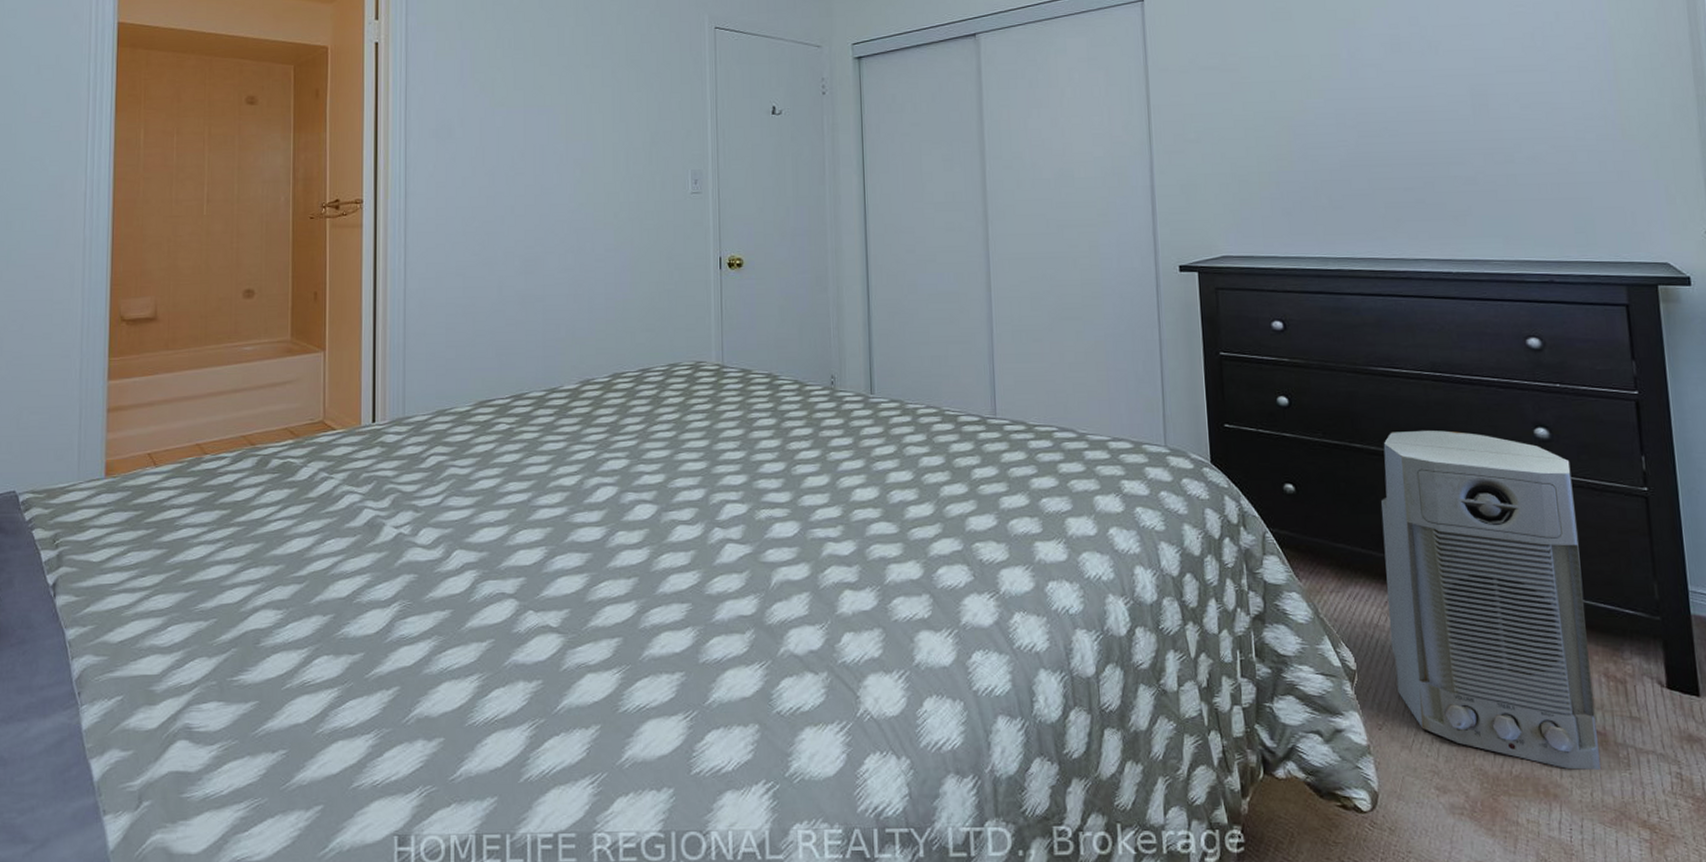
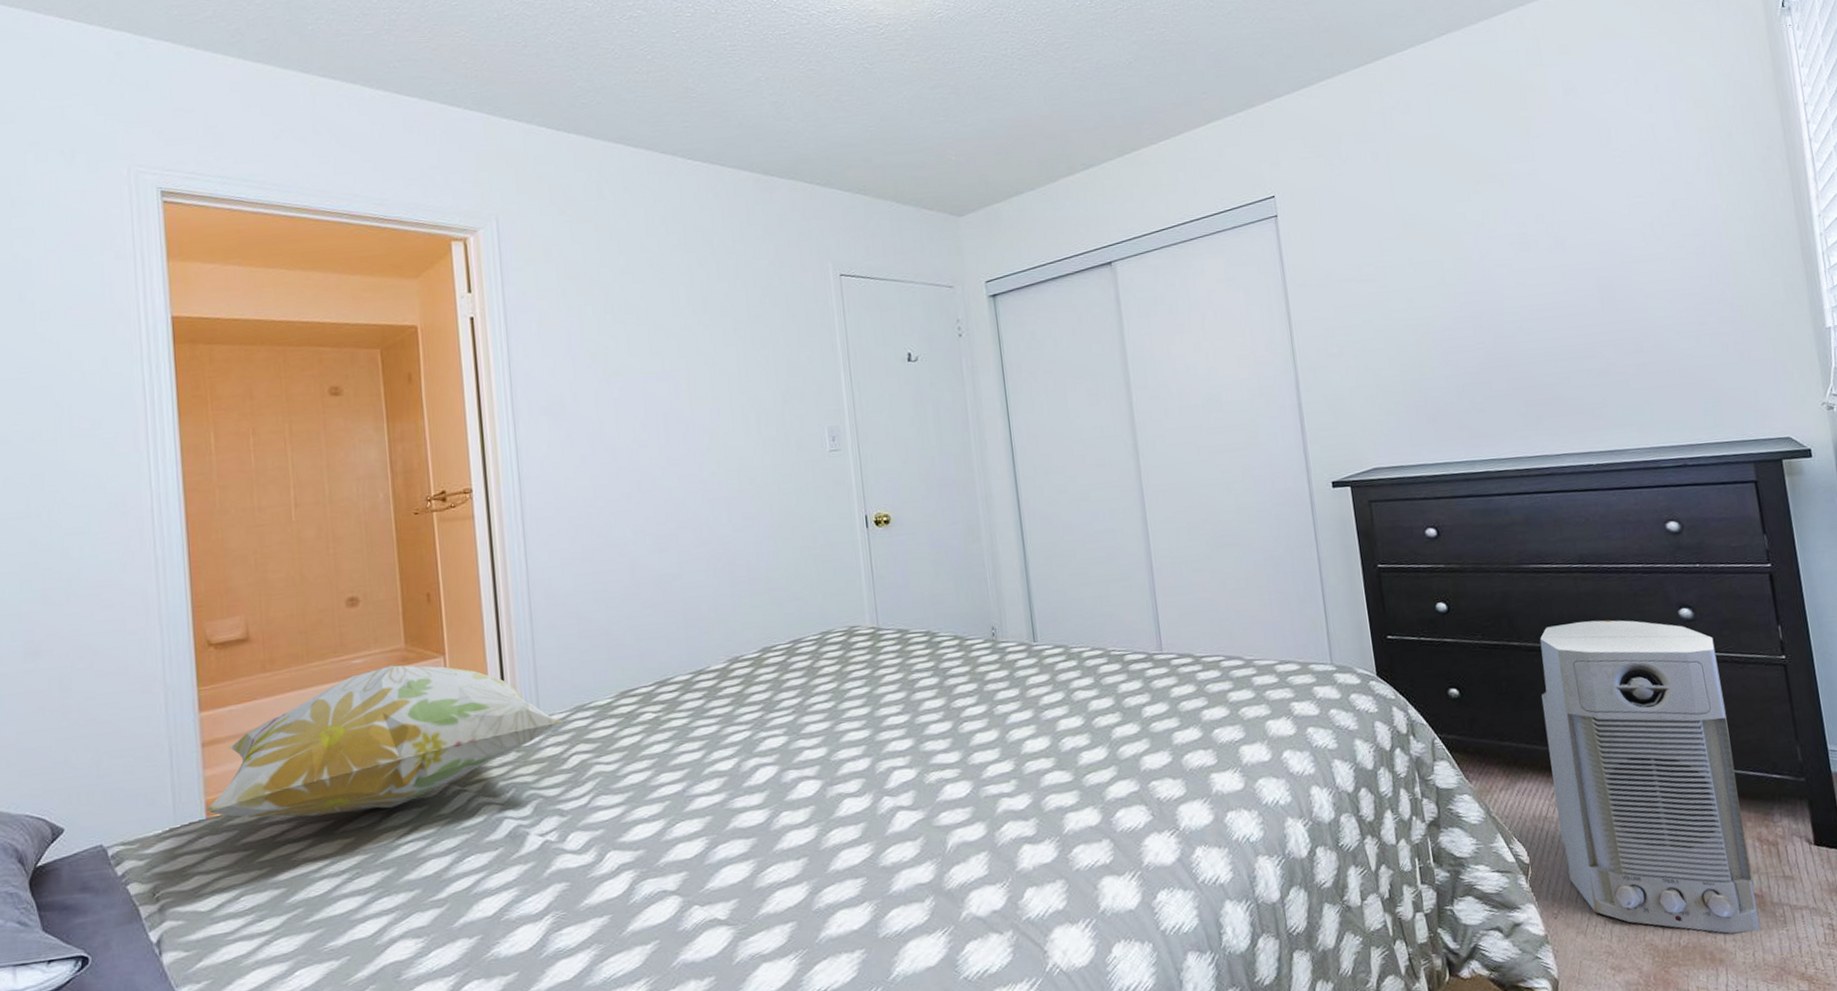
decorative pillow: none [105,355,425,487] -> present [205,665,564,818]

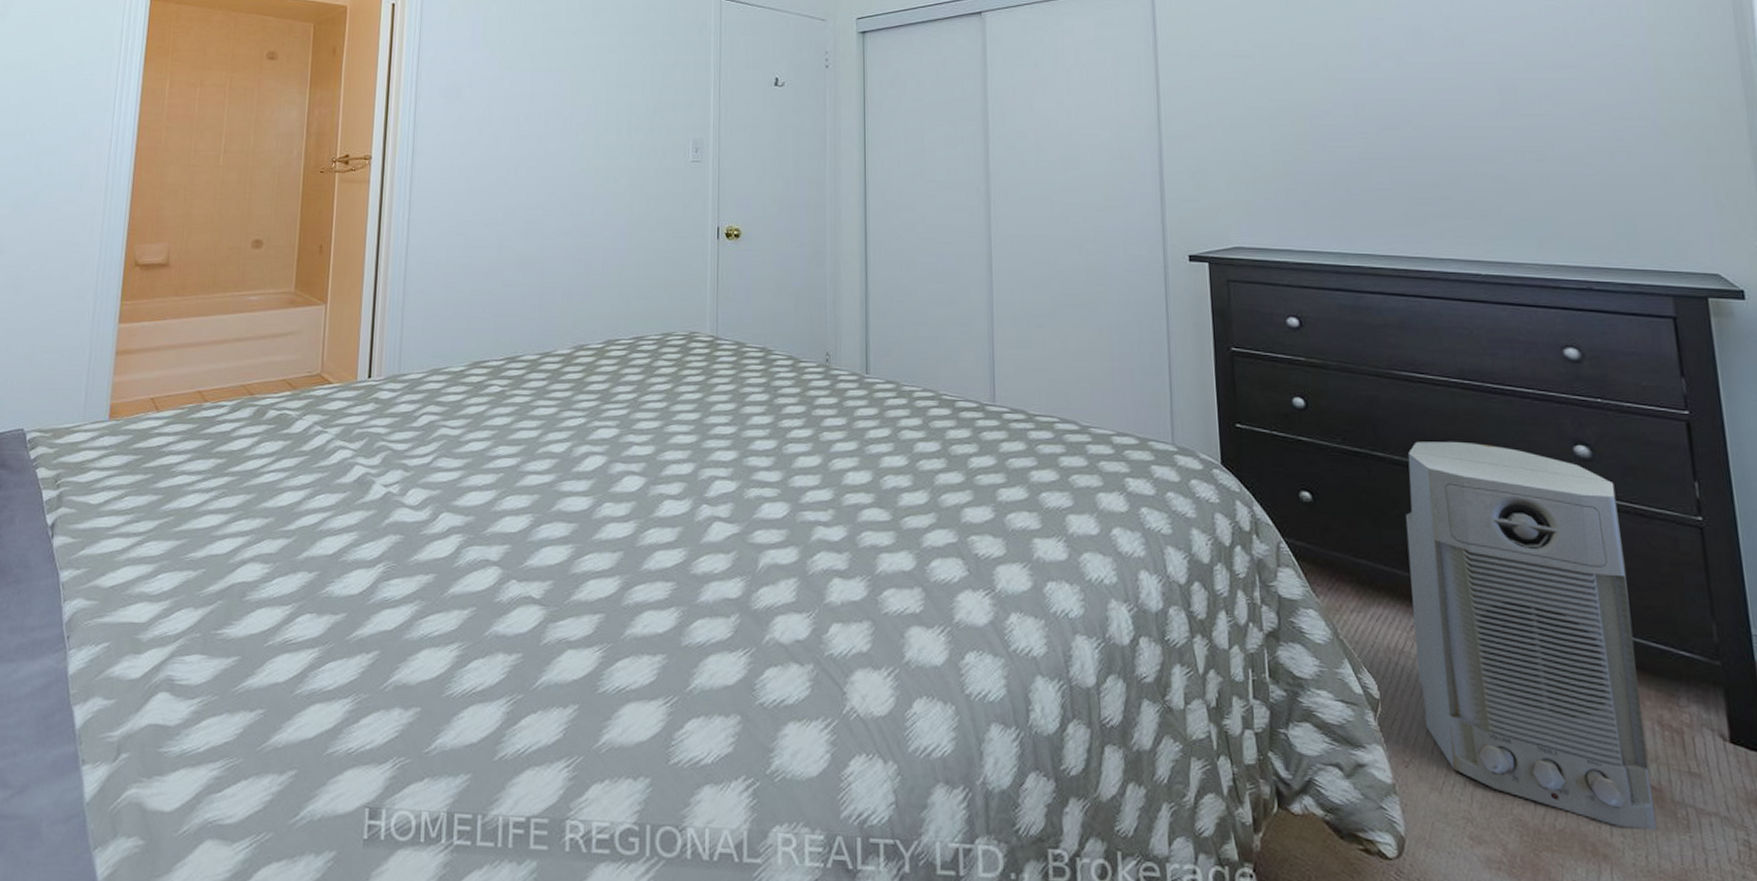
decorative pillow: present [205,665,564,818] -> none [109,306,420,438]

